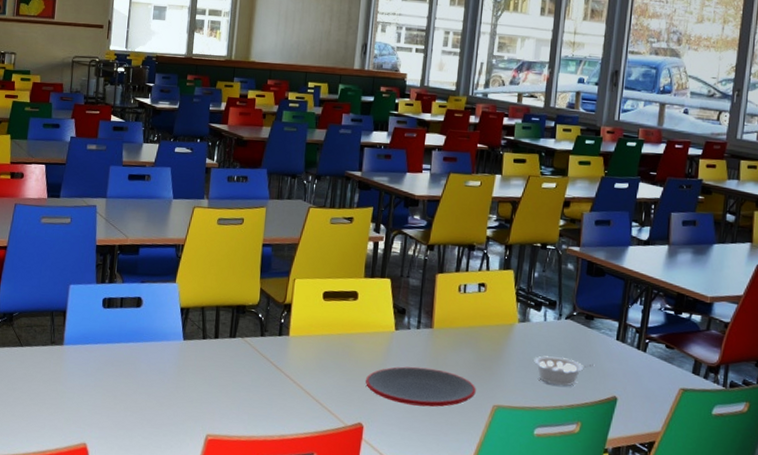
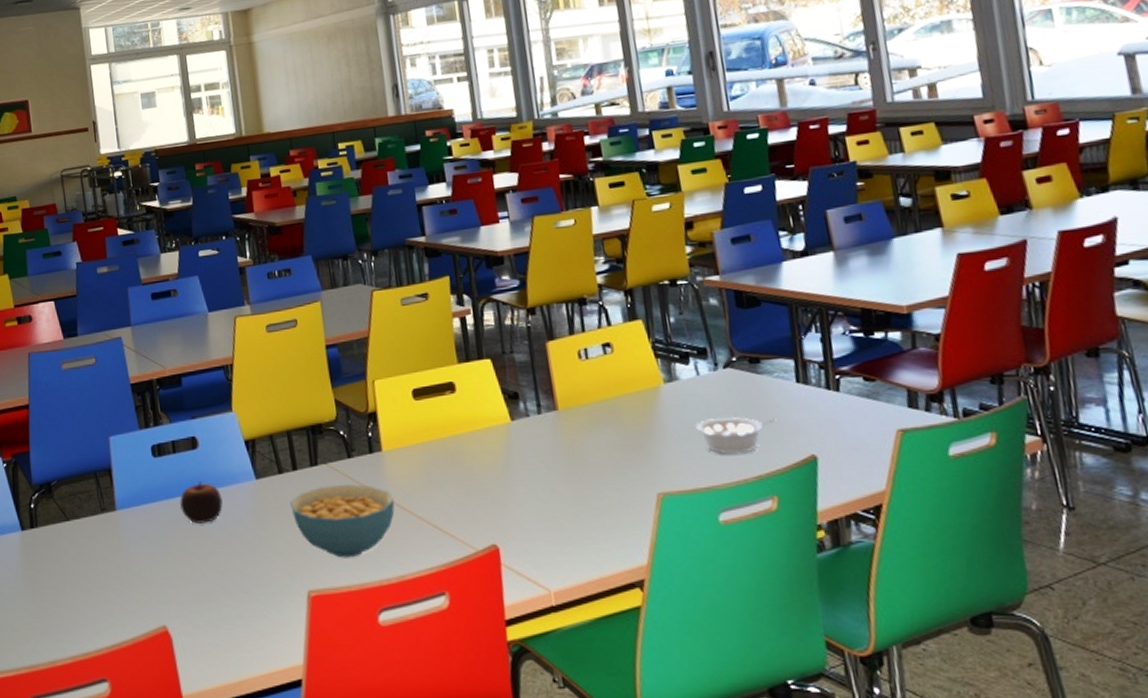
apple: none [117,334,153,368] -> present [180,482,223,524]
cereal bowl: none [207,355,291,415] -> present [290,483,395,558]
plate: present [366,366,476,407] -> none [488,460,632,512]

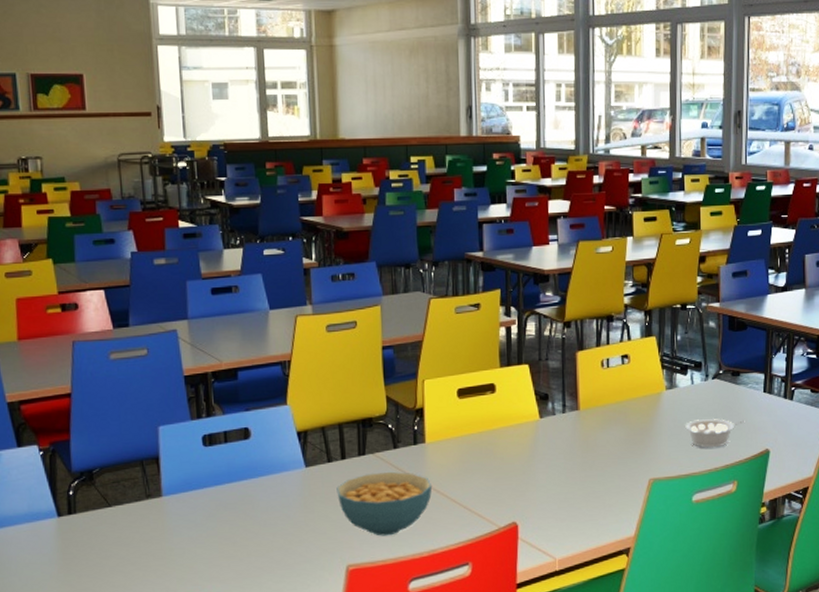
apple: present [180,482,223,524] -> none [228,469,271,508]

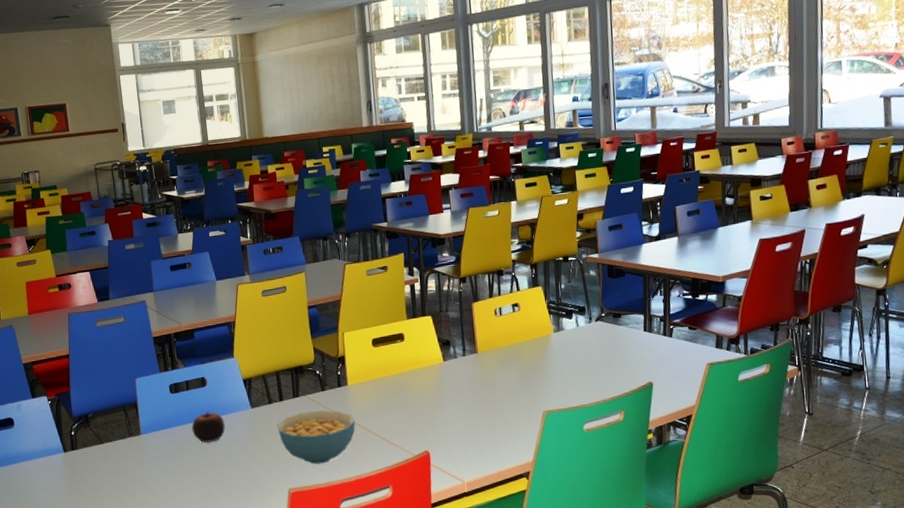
apple: none [228,469,271,508] -> present [192,411,225,443]
legume: present [685,418,745,448] -> none [573,355,628,383]

